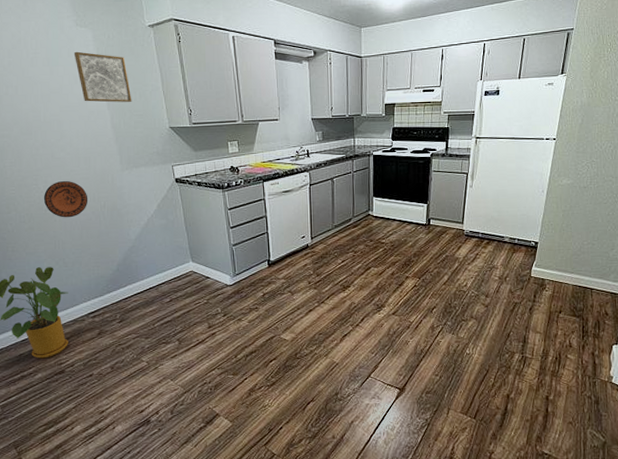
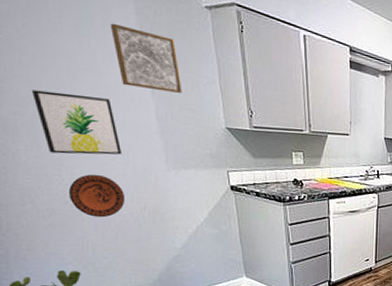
wall art: none [15,114,85,166] -> present [31,90,122,155]

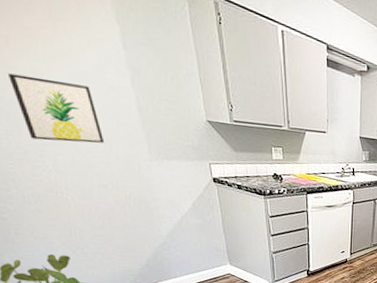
decorative plate: present [68,174,125,218] -> none [52,162,110,205]
wall art: present [110,23,182,93] -> none [85,7,162,84]

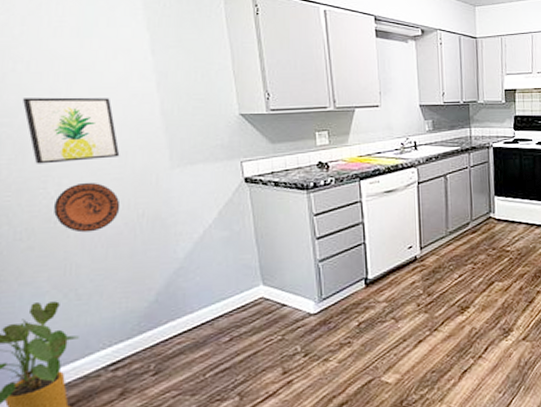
decorative plate: none [52,162,110,205] -> present [53,183,121,233]

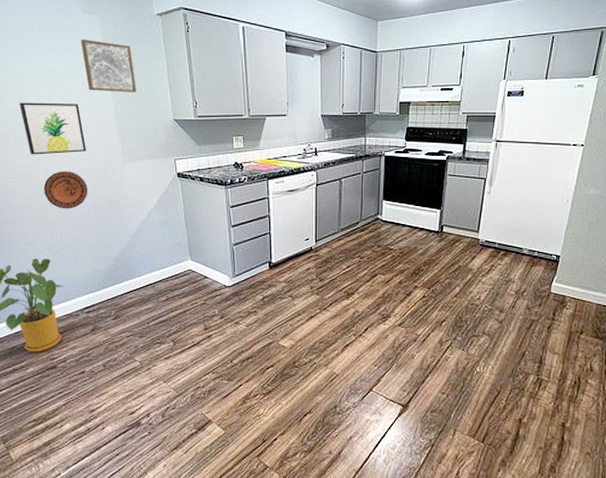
wall art: none [115,21,191,83] -> present [80,39,137,92]

